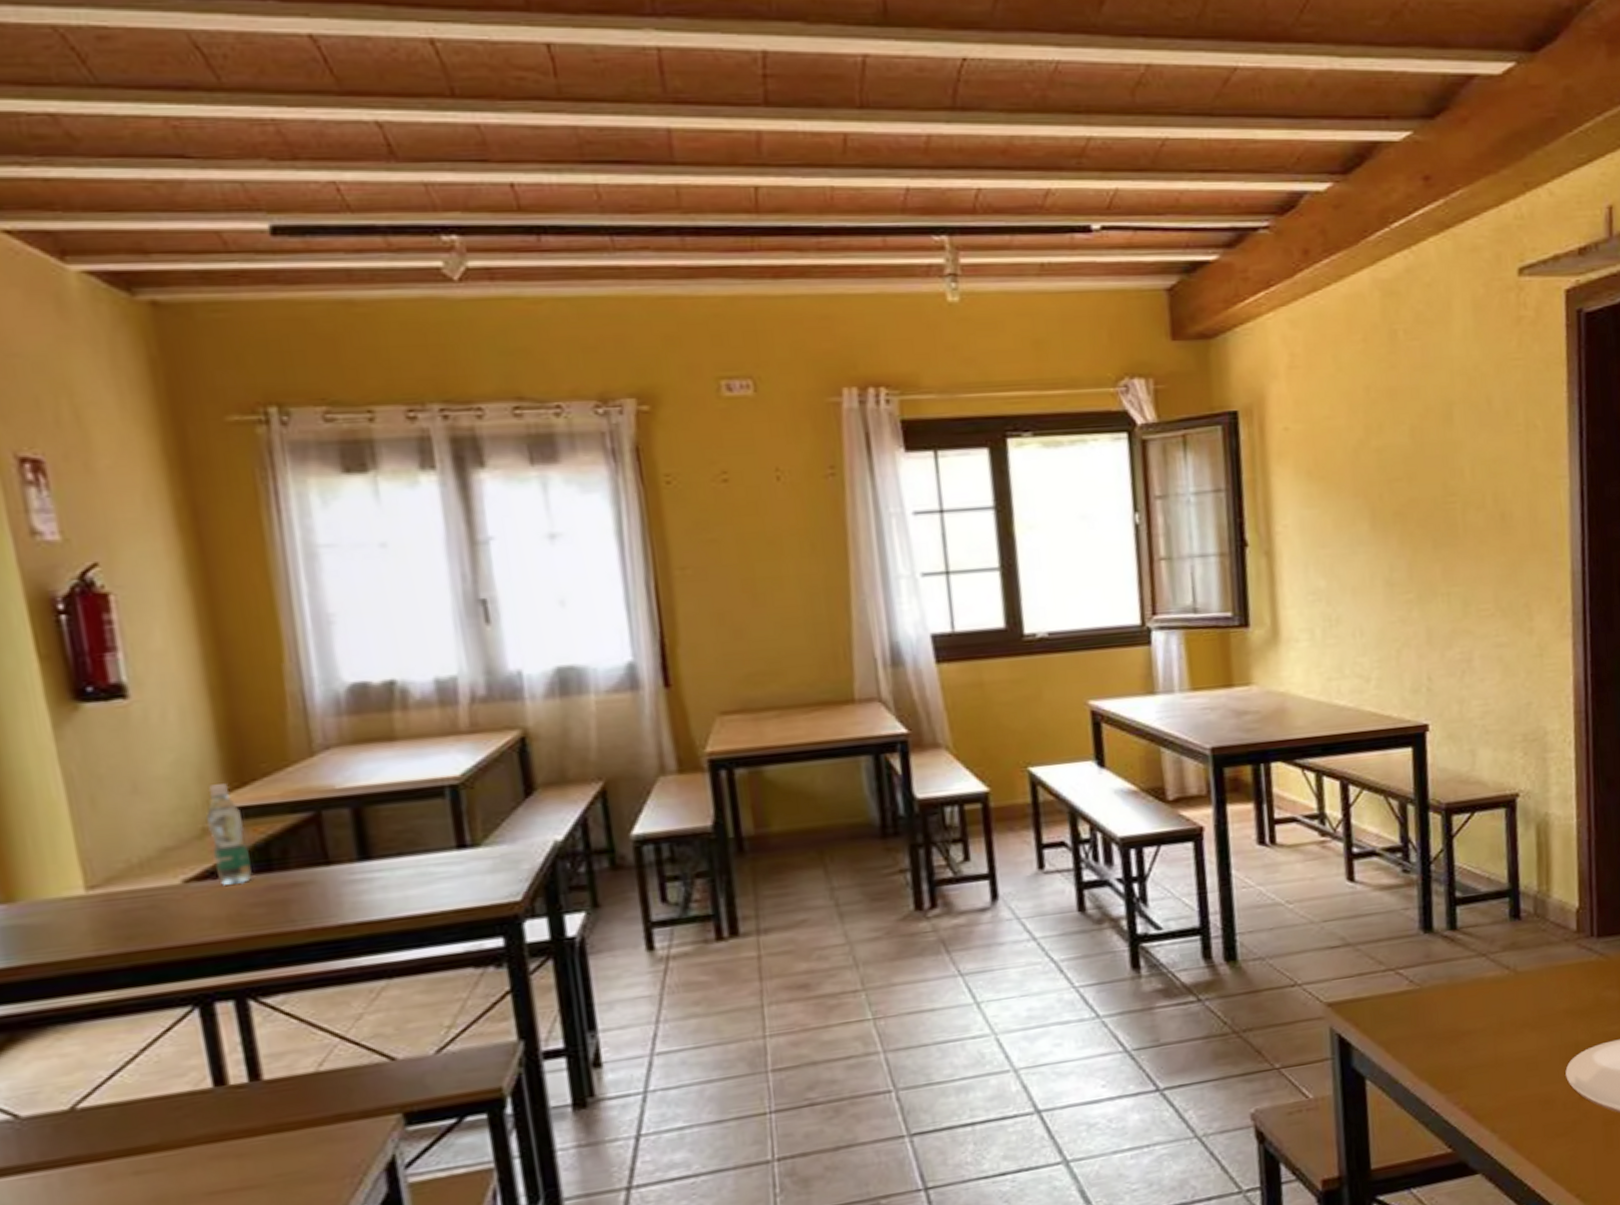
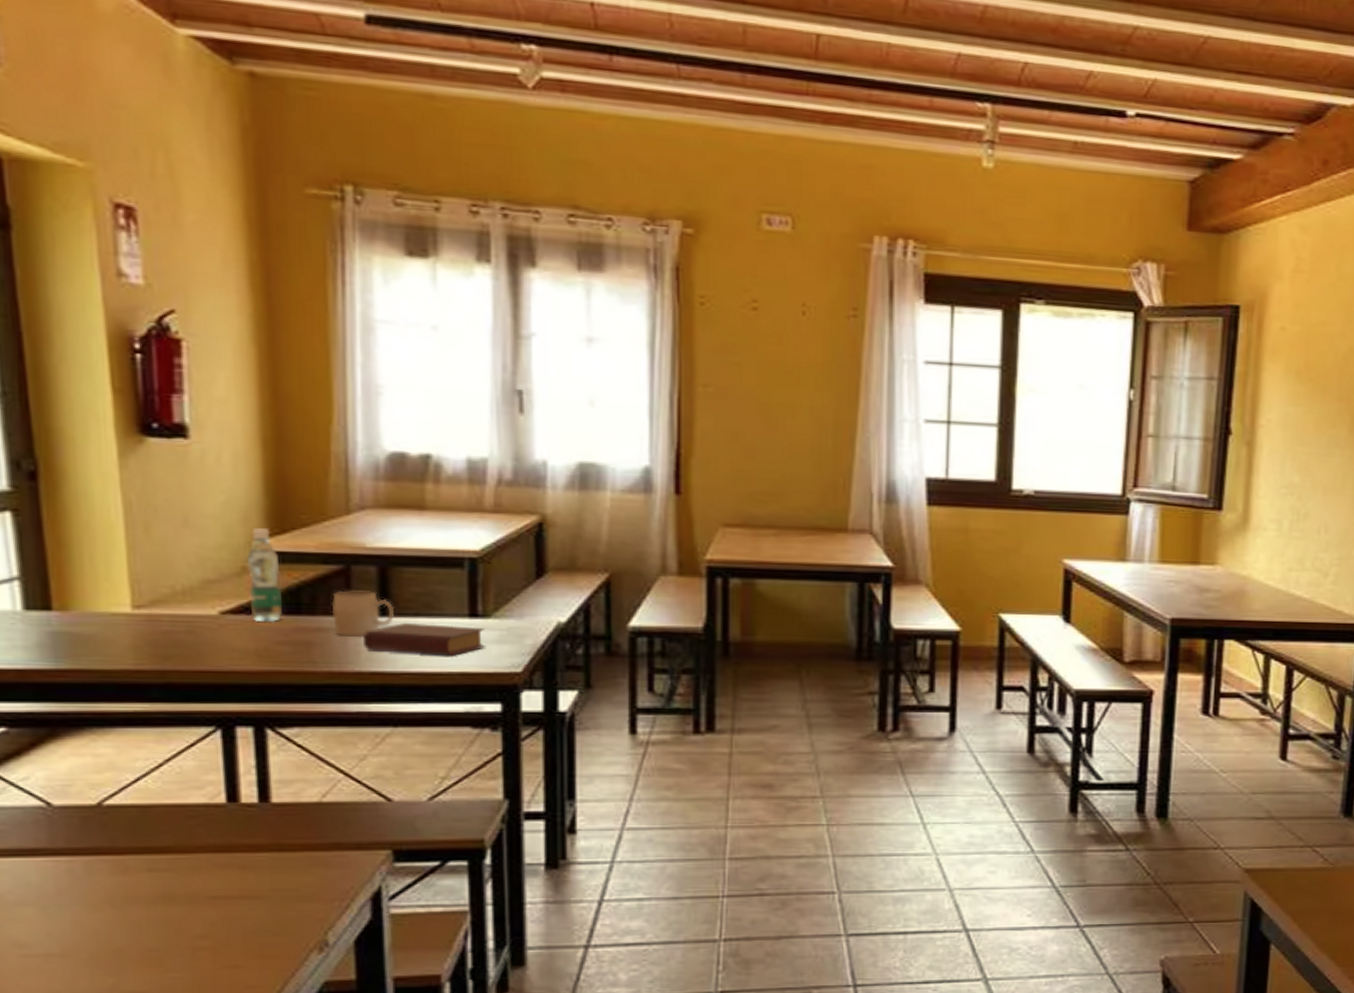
mug: none [305,835,375,889] -> present [331,590,394,638]
book: none [344,859,479,900] -> present [363,623,485,656]

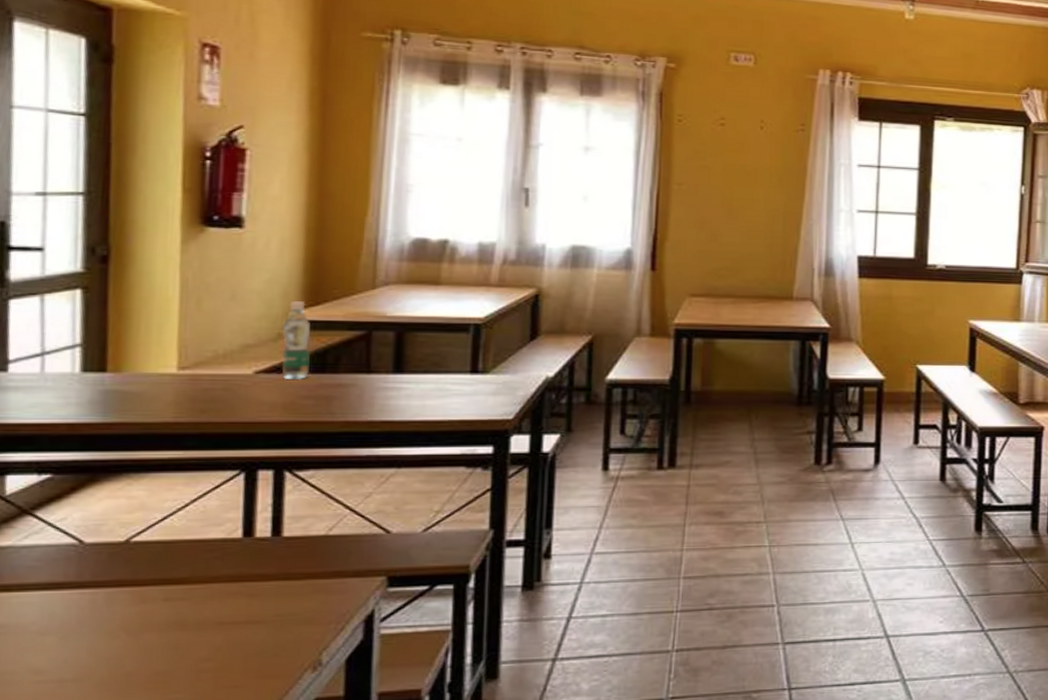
mug: present [331,590,394,638] -> none [352,352,406,392]
book: present [363,623,485,656] -> none [377,379,483,406]

